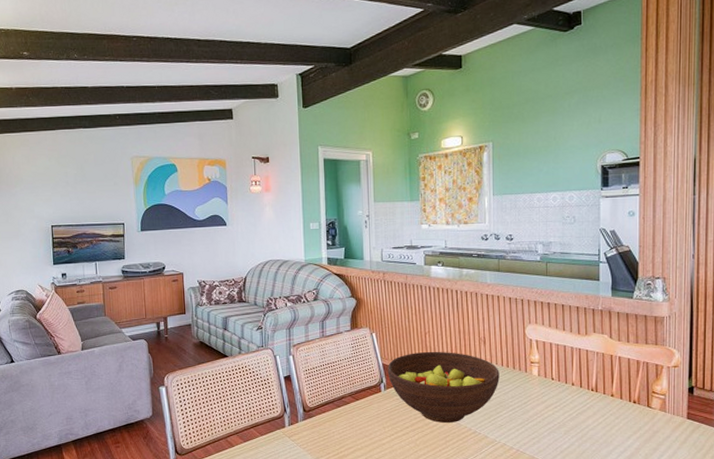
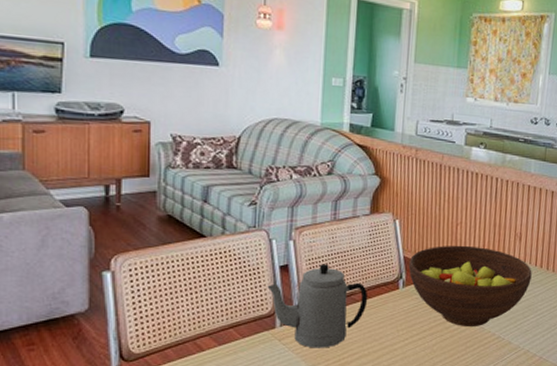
teapot: none [276,373,357,444] -> present [267,264,368,348]

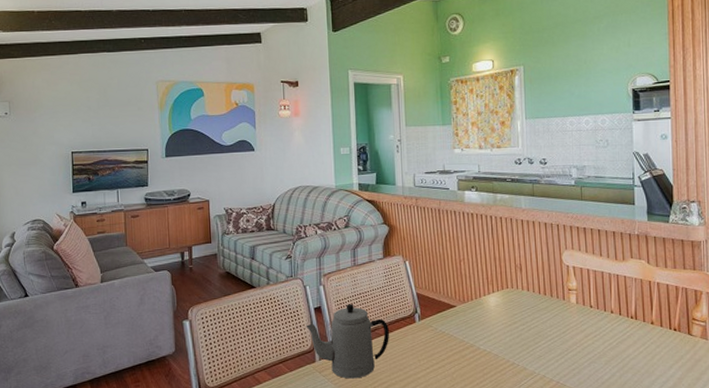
fruit bowl: present [408,245,532,326] -> none [421,279,537,354]

